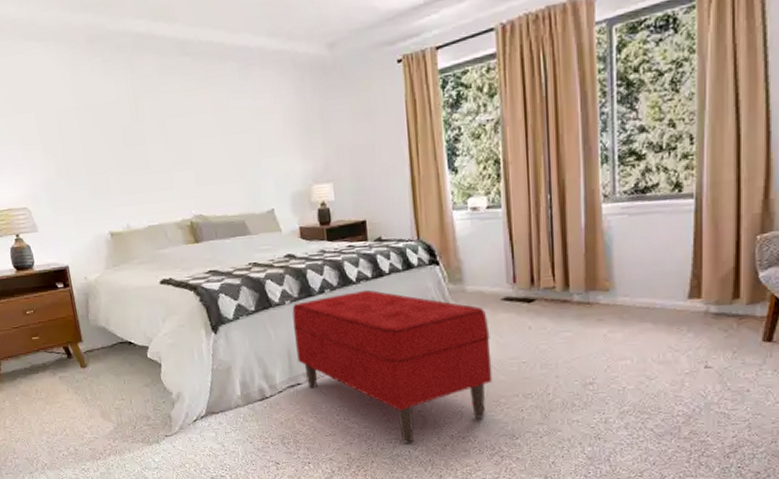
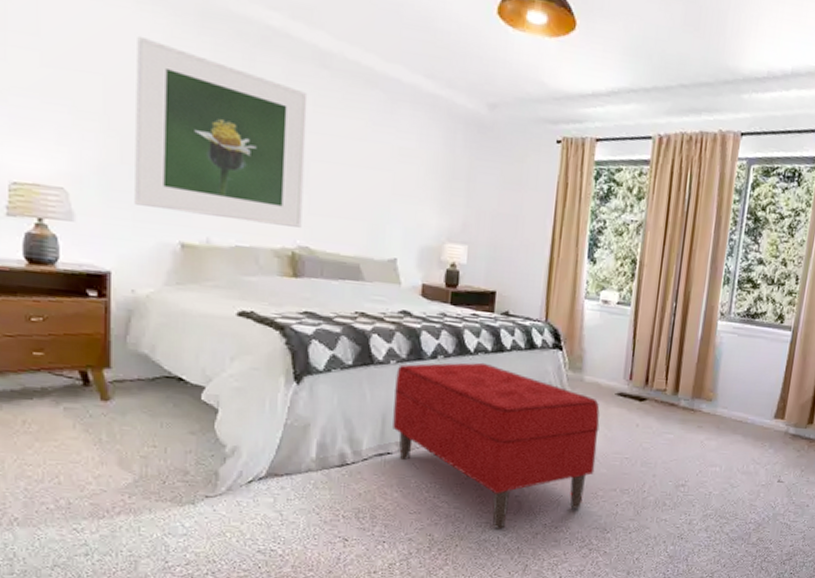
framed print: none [50,72,194,209] -> present [134,35,308,228]

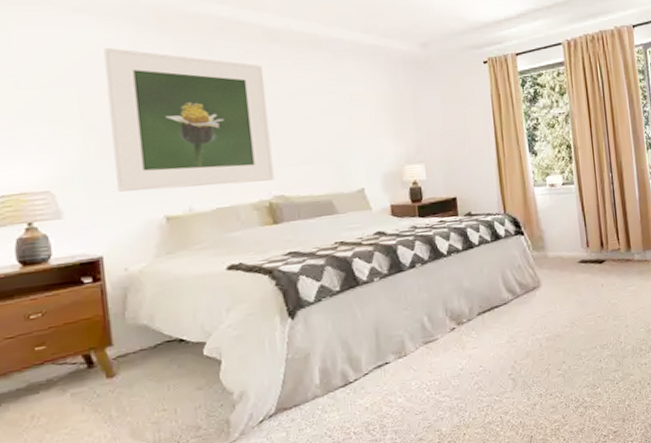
bench: present [393,362,600,529] -> none [381,261,574,409]

